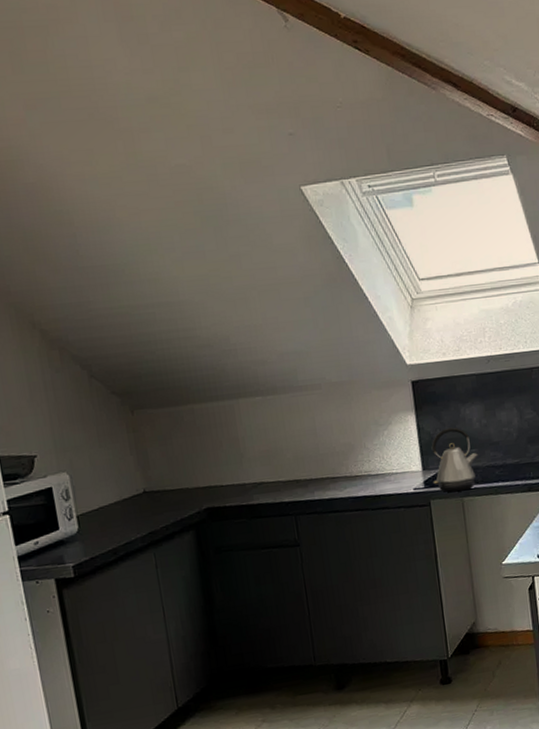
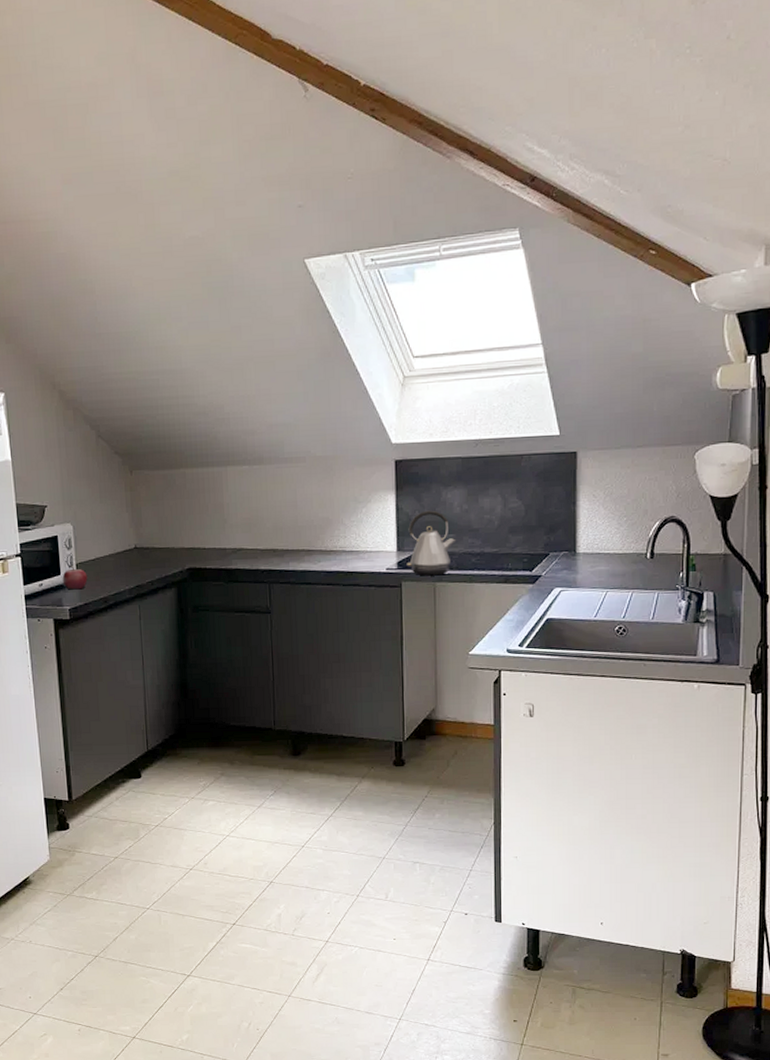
fruit: none [61,518,92,545] -> present [62,566,88,590]

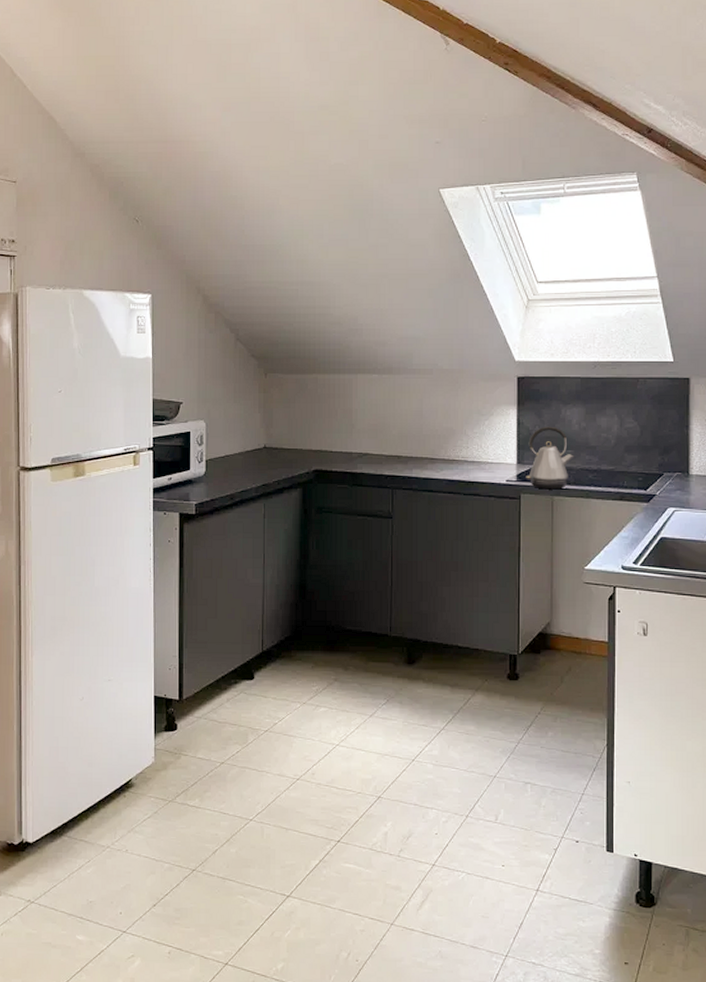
fruit: present [62,566,88,590] -> none [191,462,216,485]

